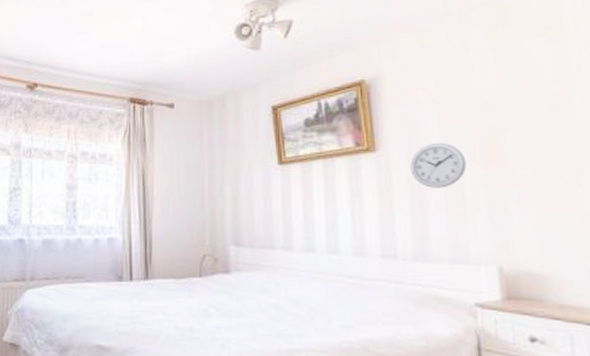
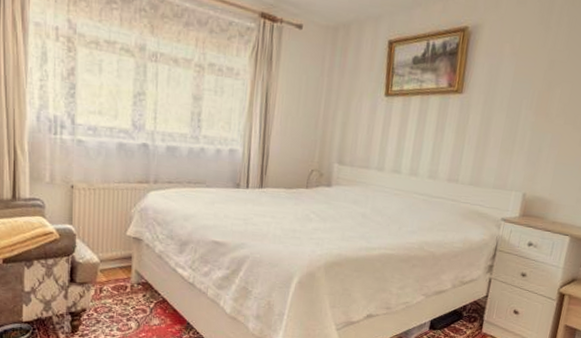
wall clock: present [410,142,467,188] -> none [483,91,525,130]

